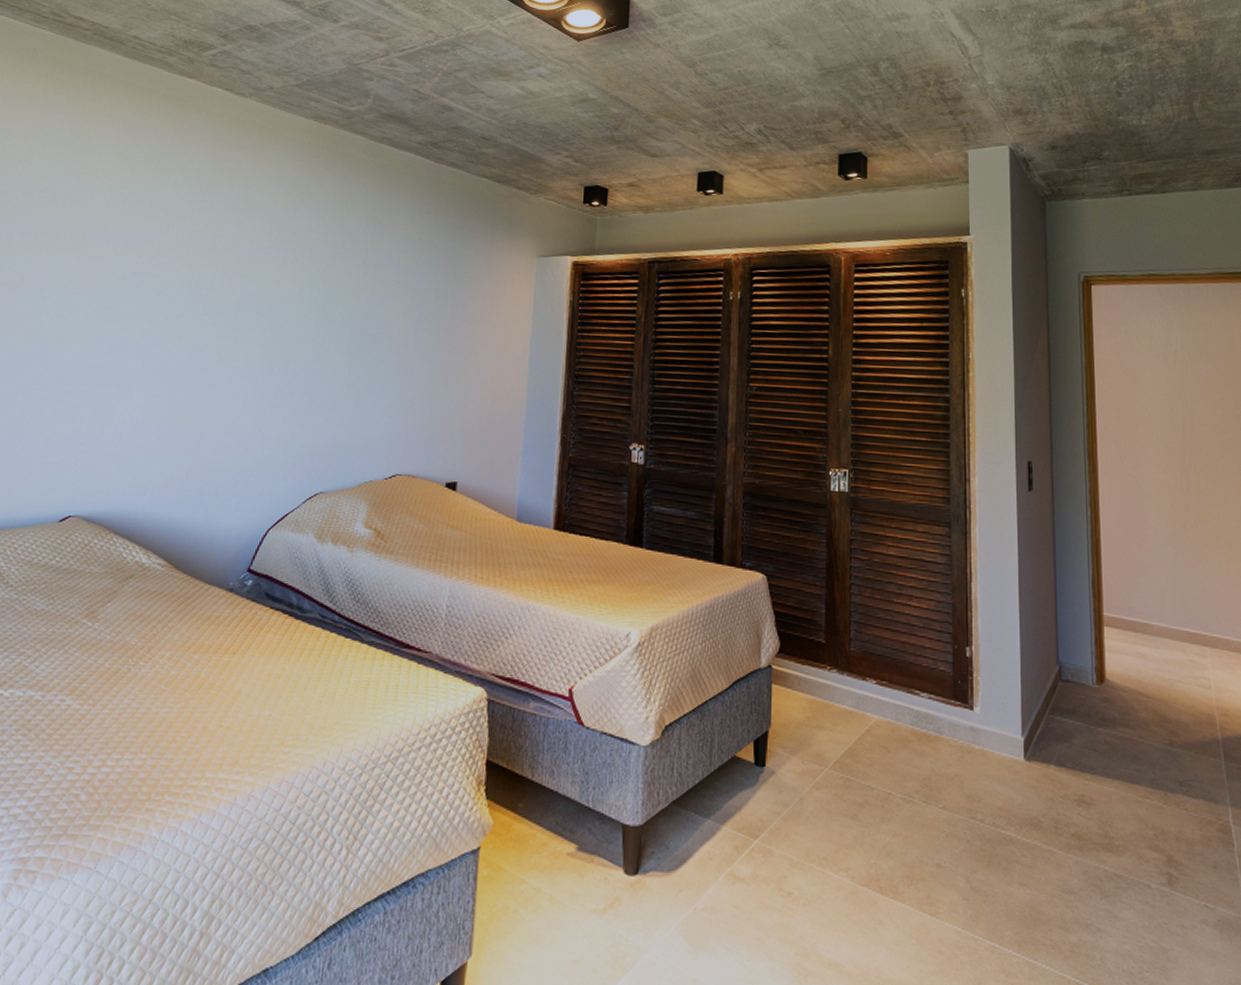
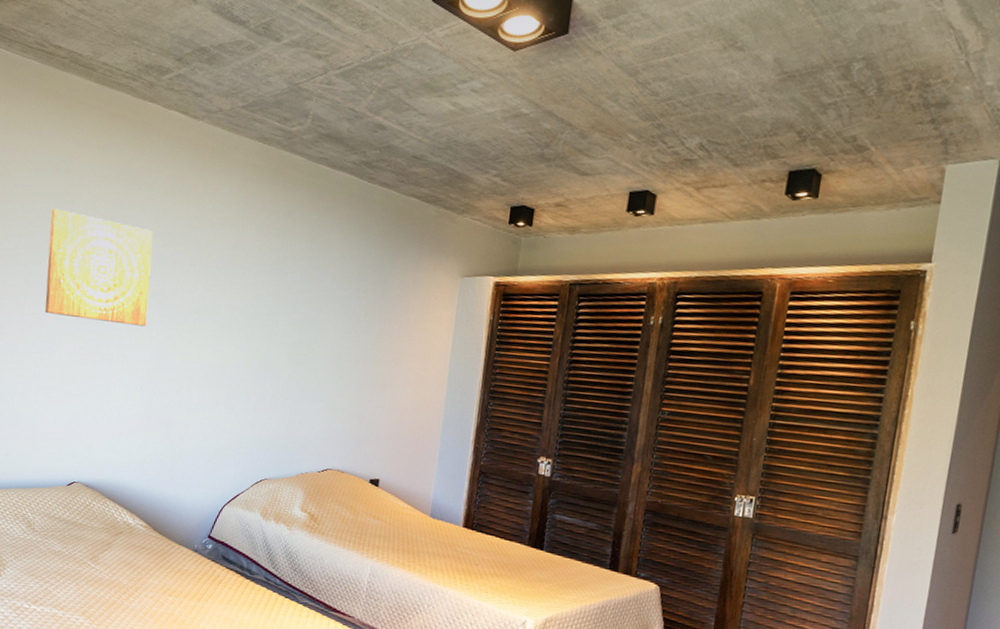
wall art: none [43,189,187,321] -> present [45,208,153,327]

